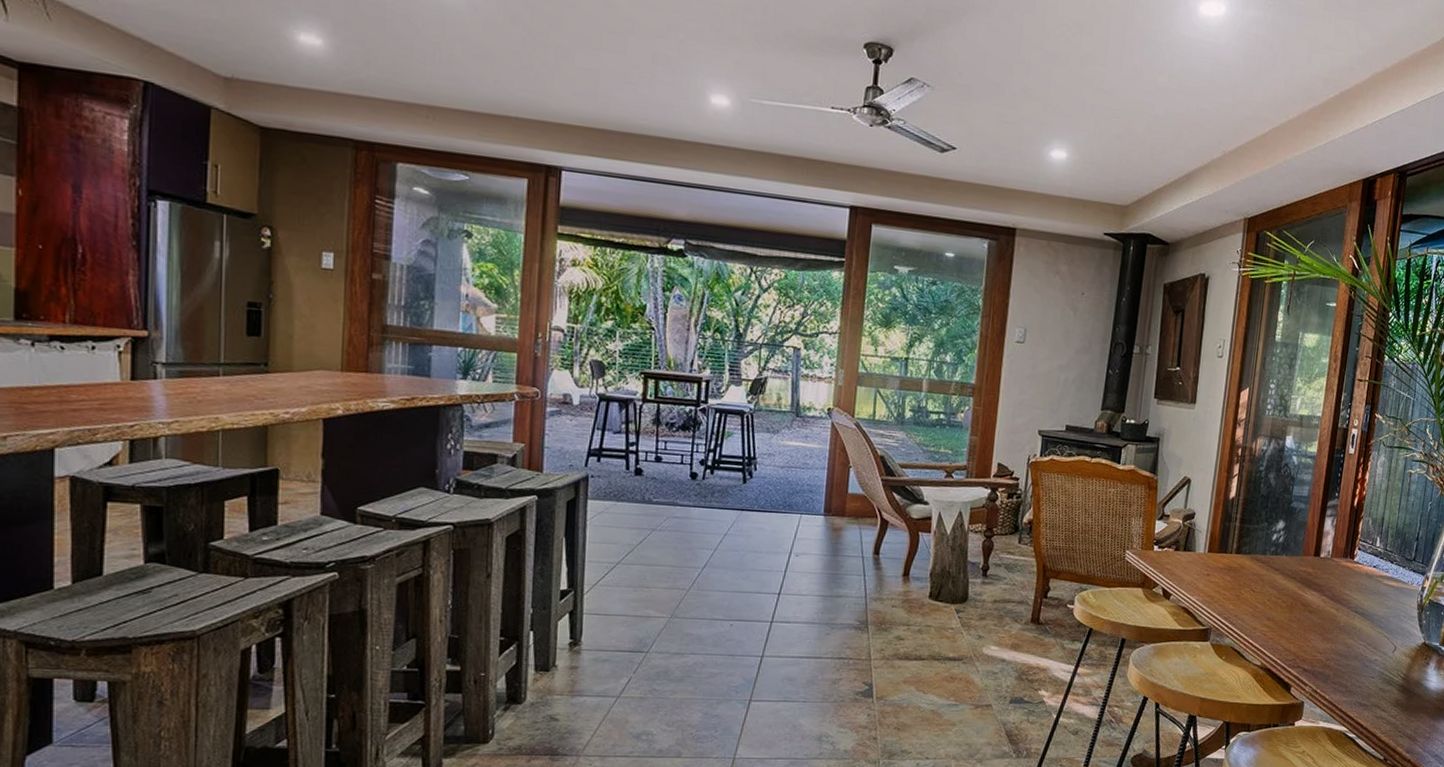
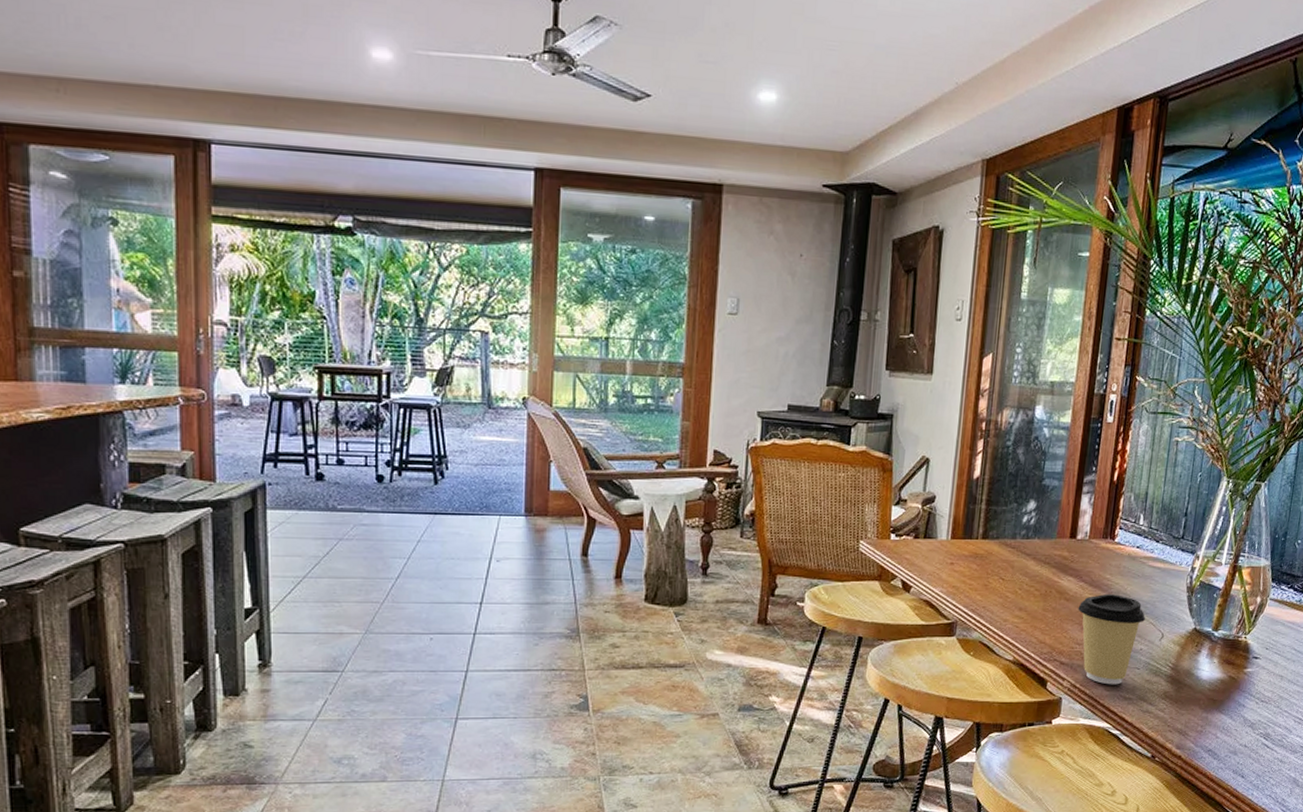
coffee cup: none [1320,607,1381,692] -> present [1078,593,1146,685]

